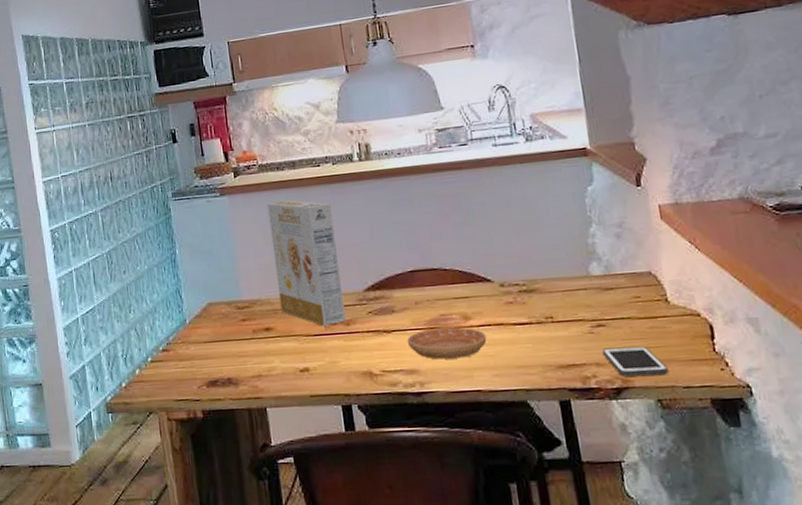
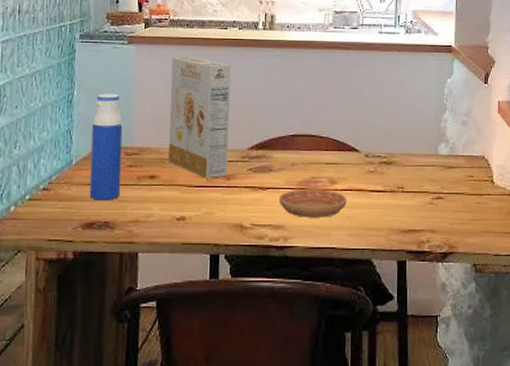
water bottle: none [198,248,239,358] -> present [89,93,123,201]
cell phone: present [602,346,668,376] -> none [437,218,485,244]

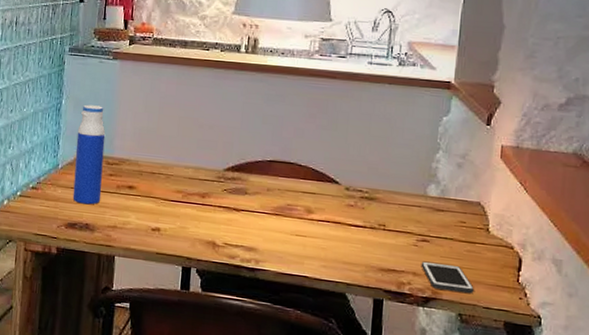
cereal box: present [168,57,231,178] -> none [146,74,211,195]
saucer: present [278,189,347,218] -> none [252,215,324,246]
cell phone: none [437,218,485,244] -> present [421,261,474,294]

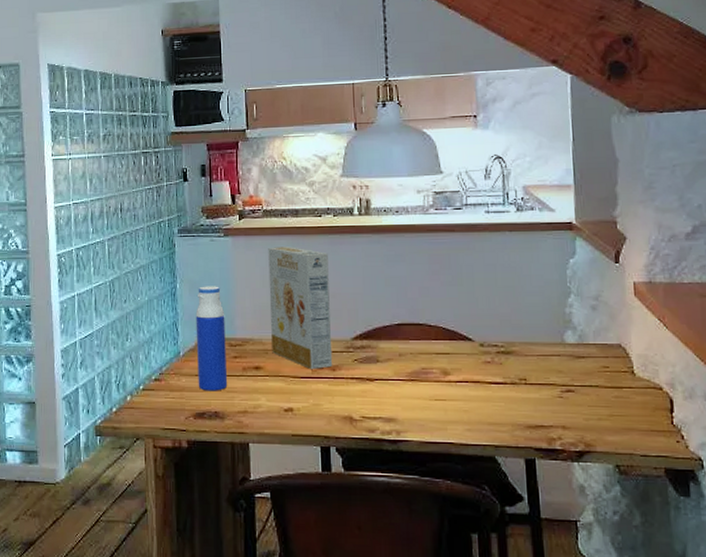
cereal box: none [146,74,211,195] -> present [268,247,333,369]
cell phone: present [421,261,474,294] -> none [569,413,628,443]

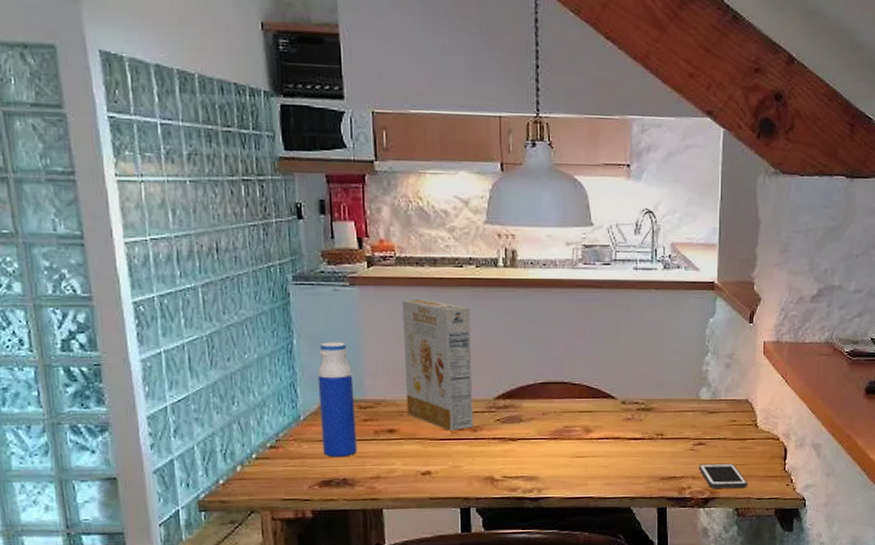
cell phone: none [569,413,628,443] -> present [698,463,747,489]

